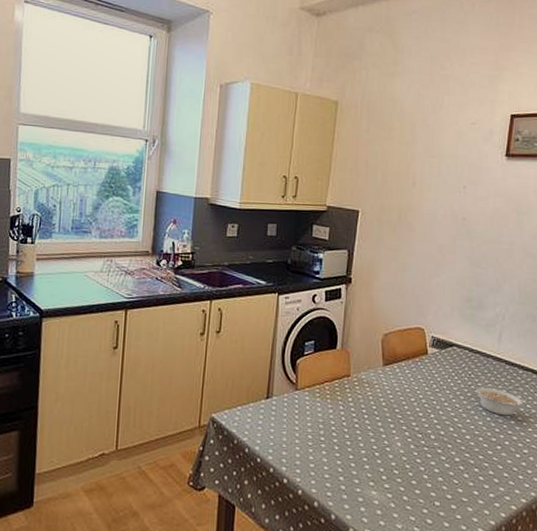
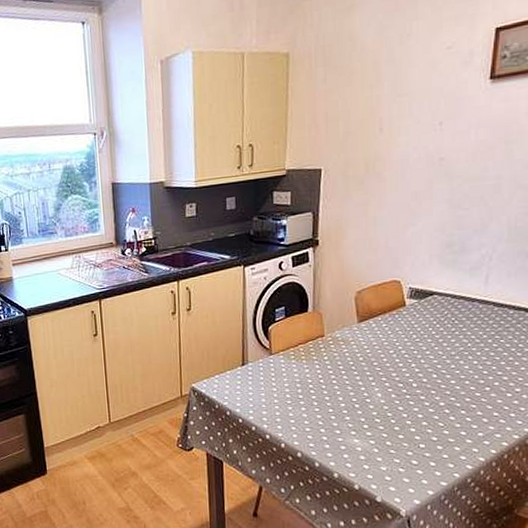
legume: present [477,388,525,416] -> none [461,332,517,358]

